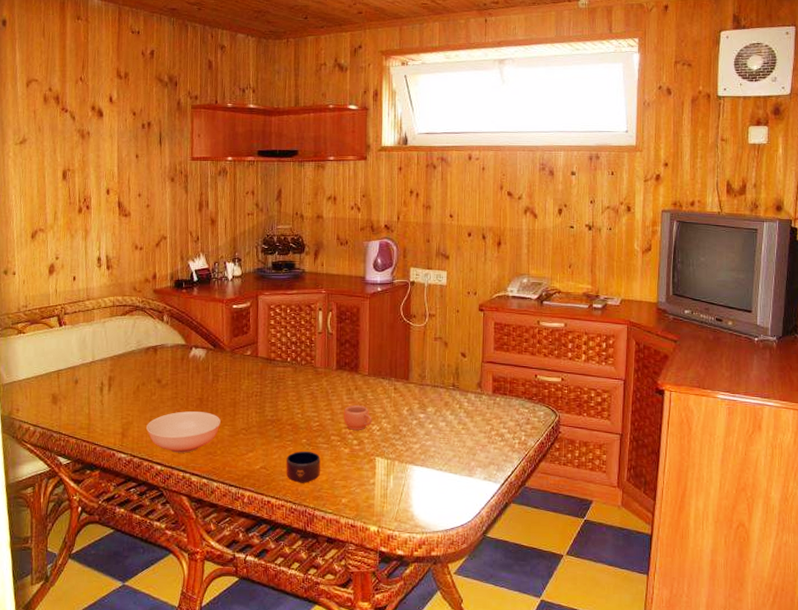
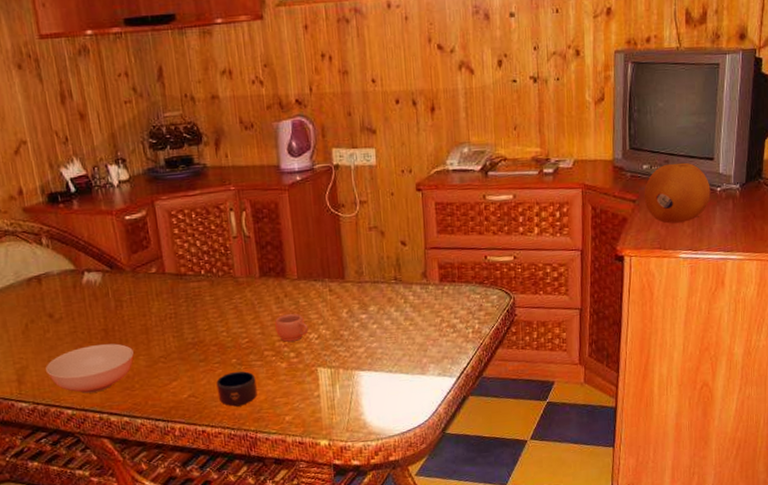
fruit: none [685,311,748,366] -> present [644,162,711,224]

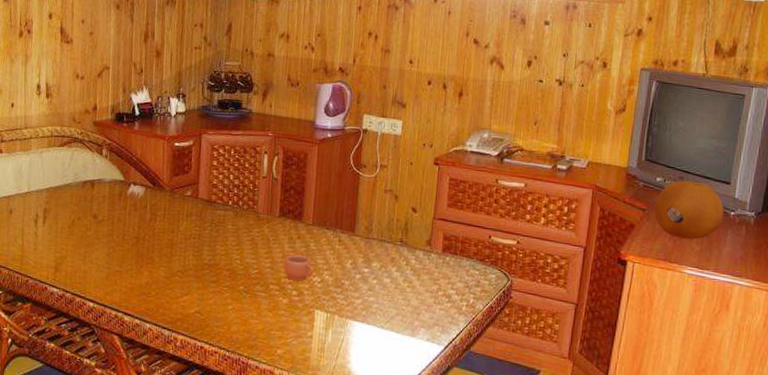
bowl: present [45,343,134,394] -> none [80,249,157,292]
mug: present [216,371,257,407] -> none [221,298,258,331]

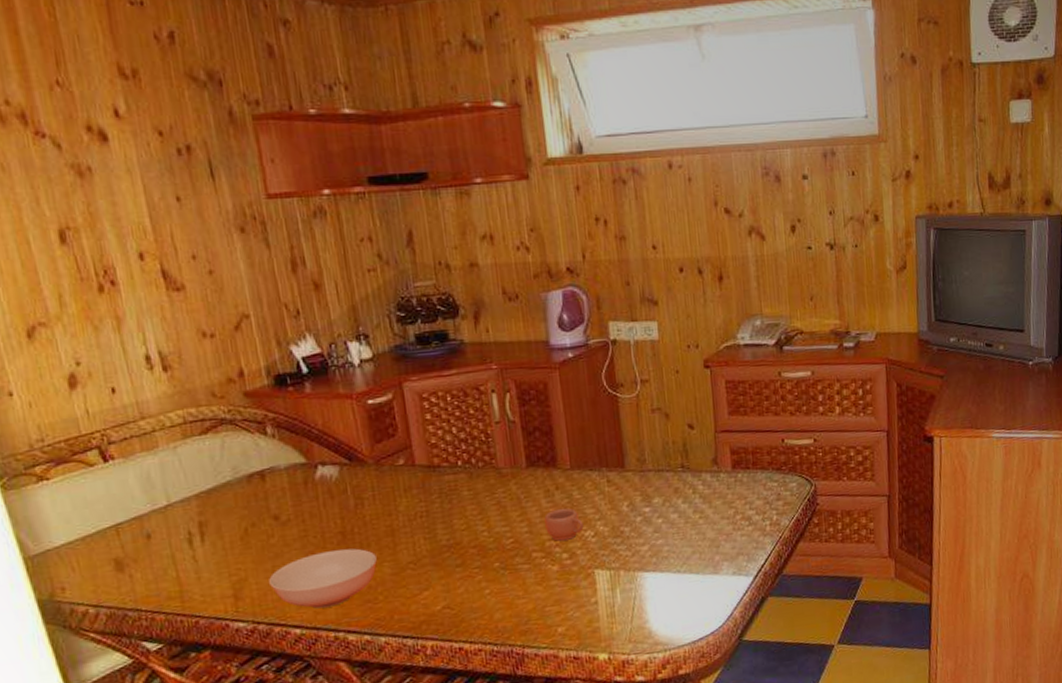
bowl: none [80,249,157,292] -> present [269,548,377,609]
fruit: present [654,180,724,240] -> none [952,334,1023,401]

